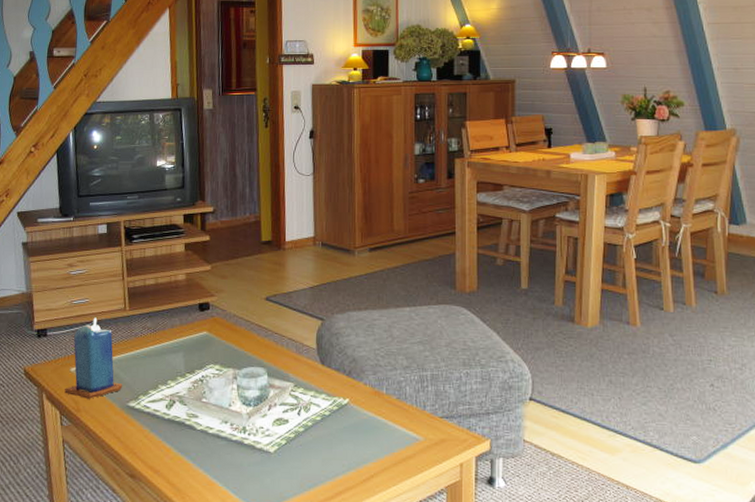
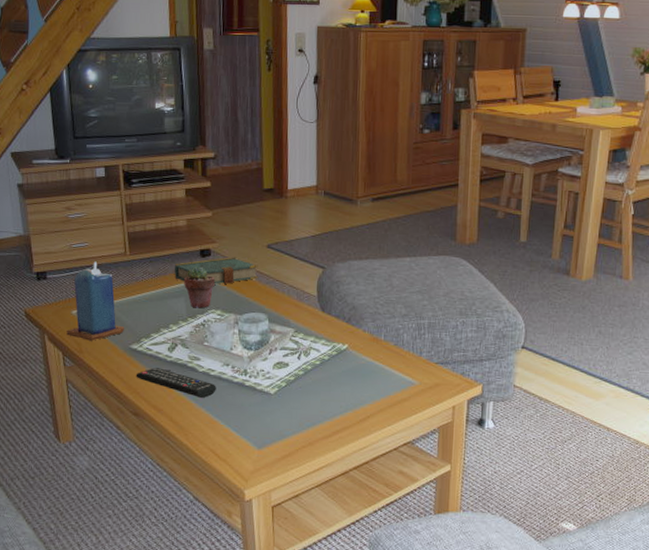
remote control: none [133,426,215,459] -> present [136,368,216,399]
book: none [173,310,258,339] -> present [175,257,259,285]
potted succulent: none [182,320,213,364] -> present [184,266,215,309]

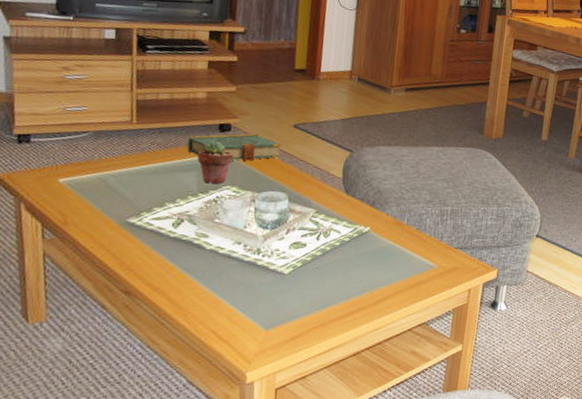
candle: present [66,261,124,341] -> none [49,127,122,212]
remote control: present [136,368,216,399] -> none [131,243,225,278]

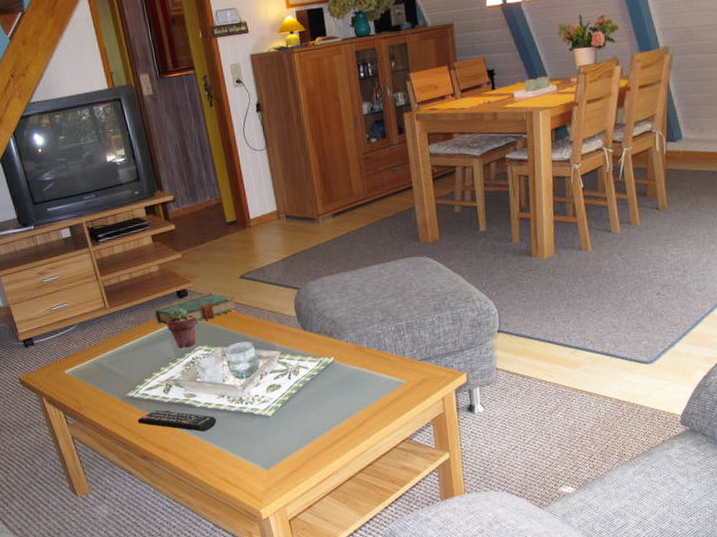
remote control: none [131,243,225,278] -> present [137,410,217,432]

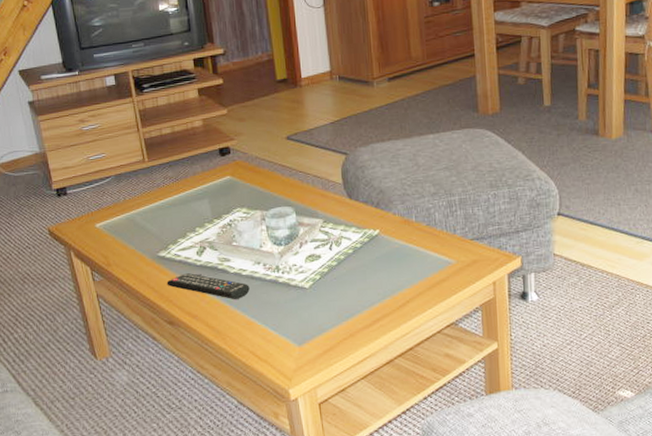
book: present [155,293,238,325] -> none [195,152,282,183]
potted succulent: present [166,307,197,348] -> none [206,165,237,209]

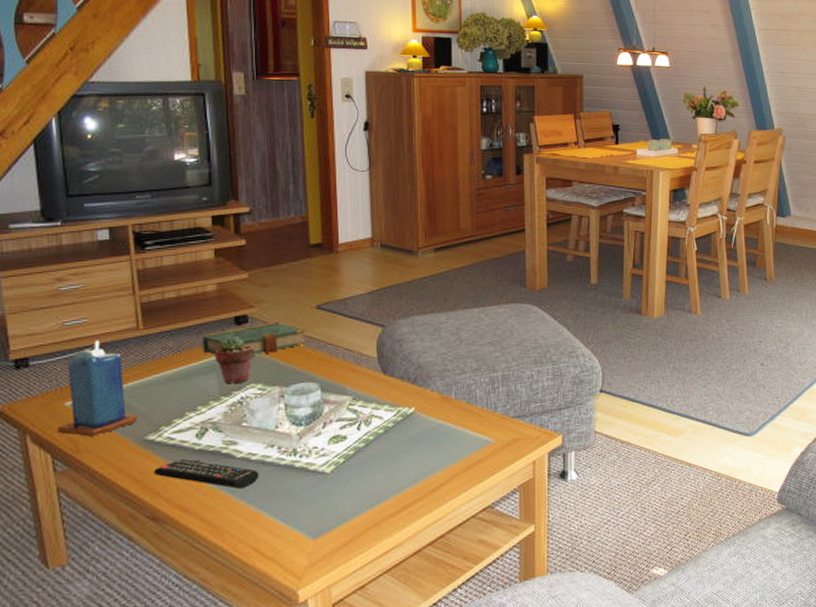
candle: none [92,171,150,253] -> present [57,340,137,437]
book: none [195,152,282,183] -> present [203,322,308,355]
potted succulent: none [206,165,237,209] -> present [215,336,254,385]

